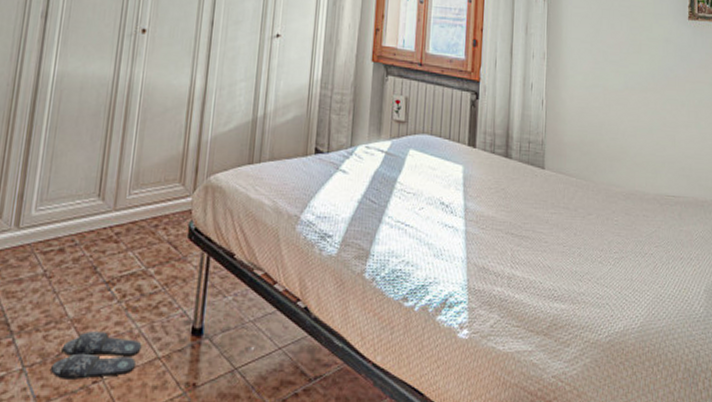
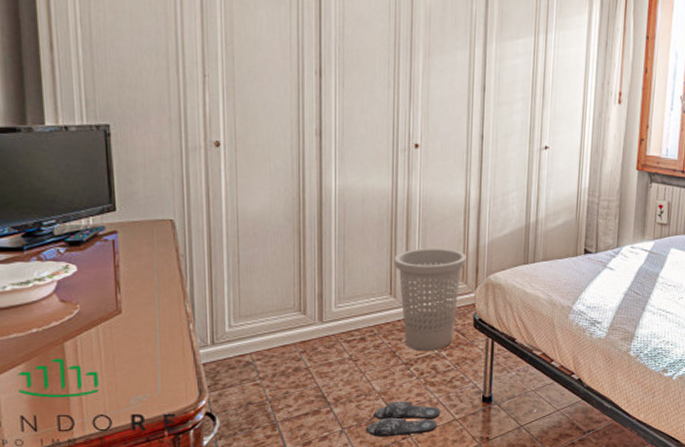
laundry basket: none [106,142,186,268] -> present [394,248,466,352]

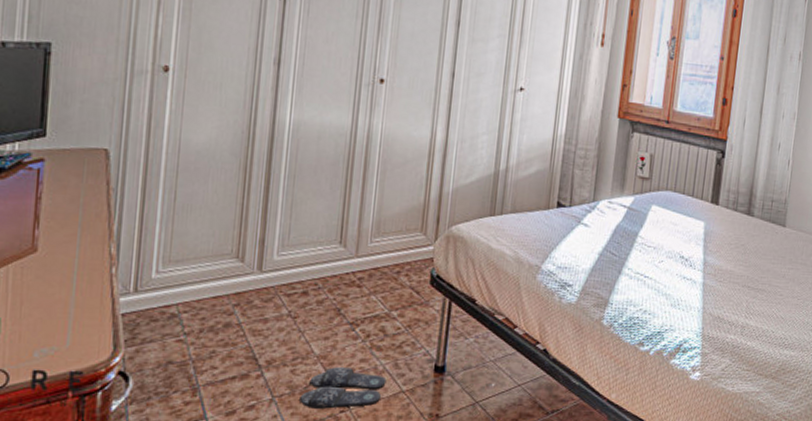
laundry basket: present [394,248,466,352] -> none [347,193,427,311]

